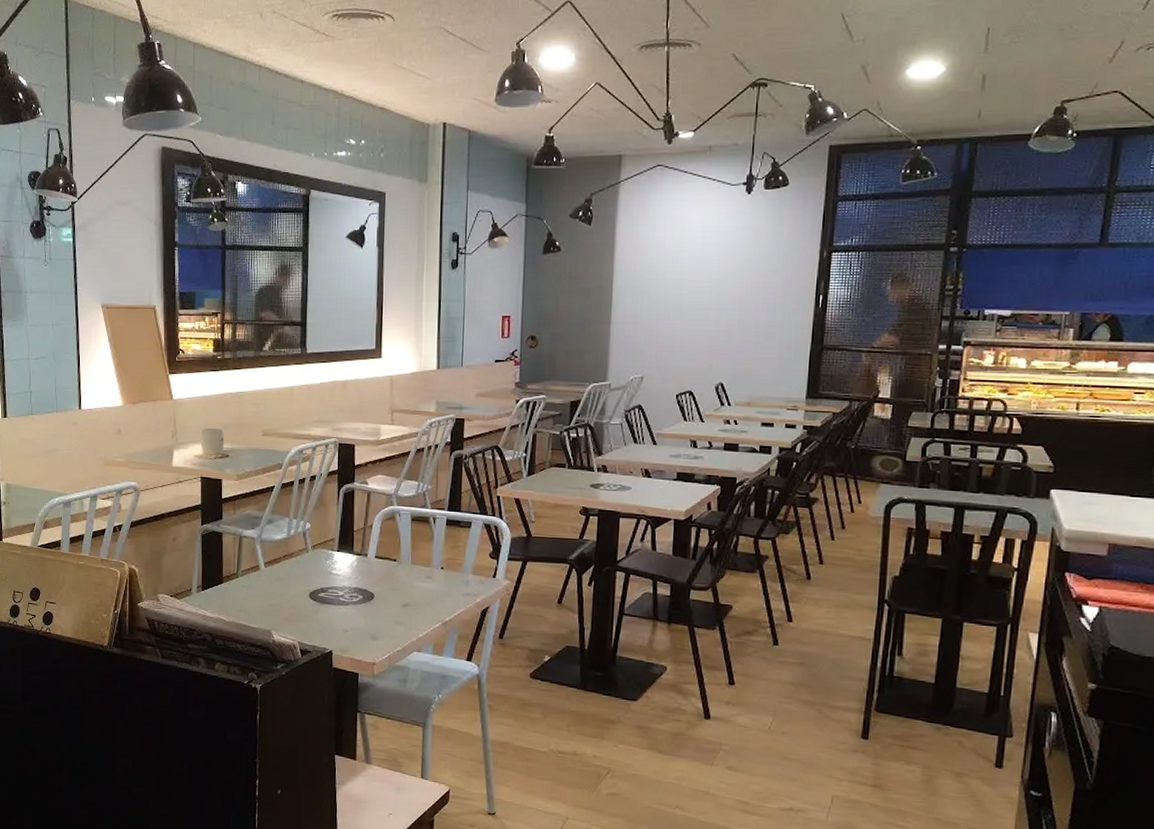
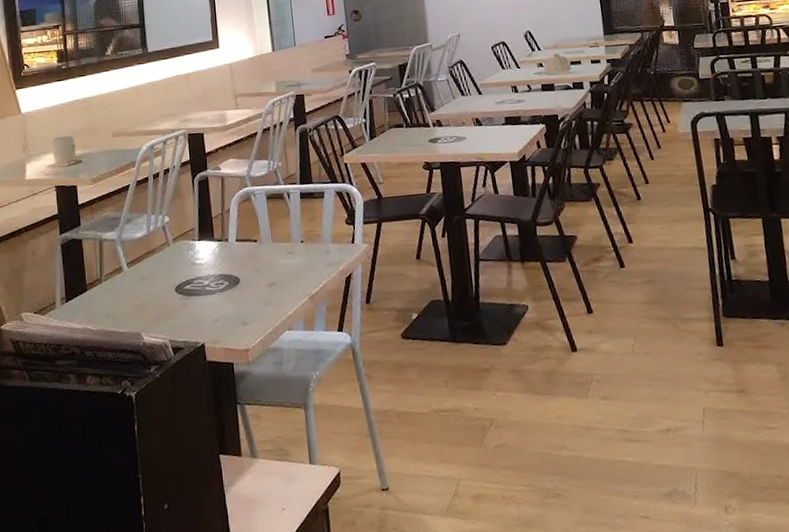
teapot: none [729,411,762,436] -> present [543,53,572,76]

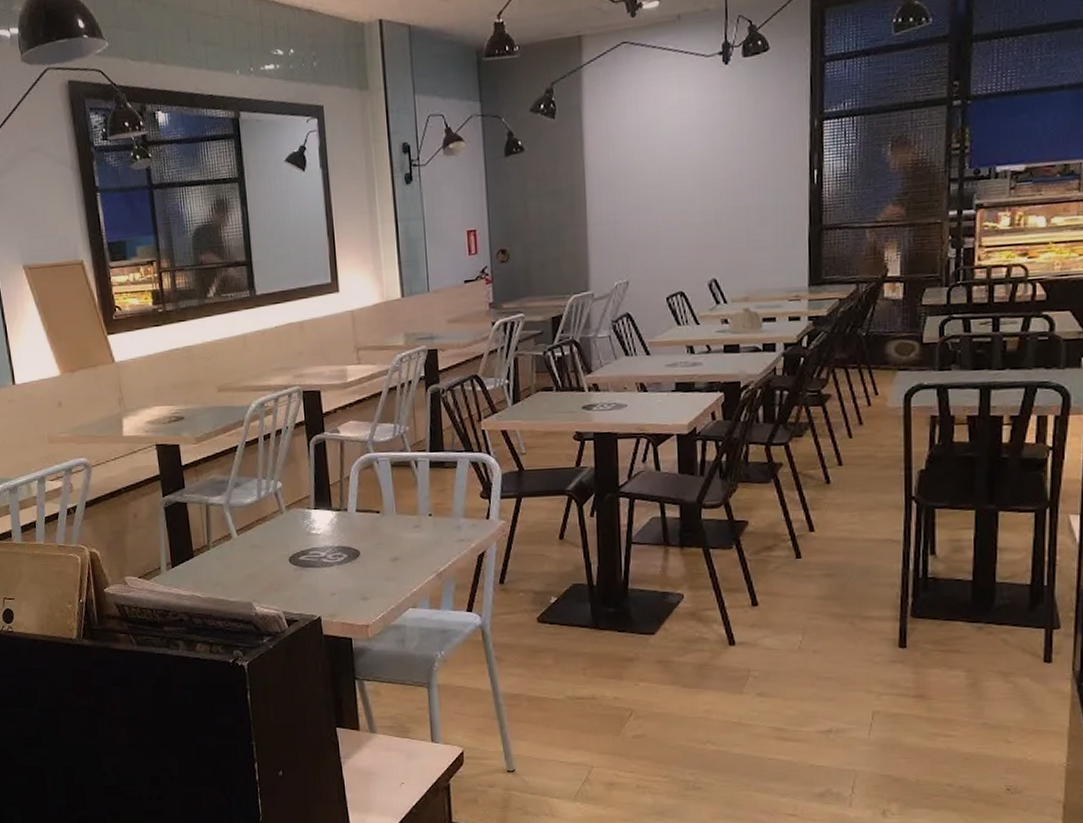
mug: present [51,135,77,164] -> none [150,388,178,420]

